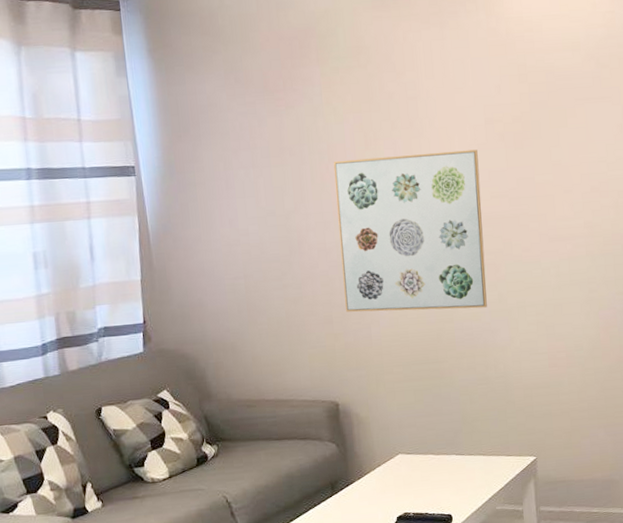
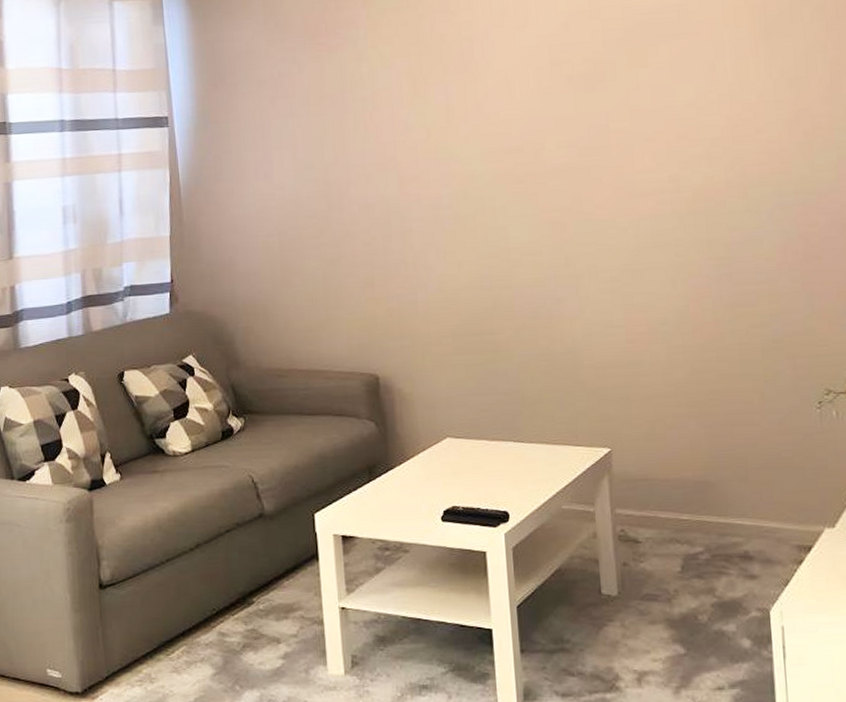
wall art: present [333,149,487,312] -> none [378,94,552,275]

